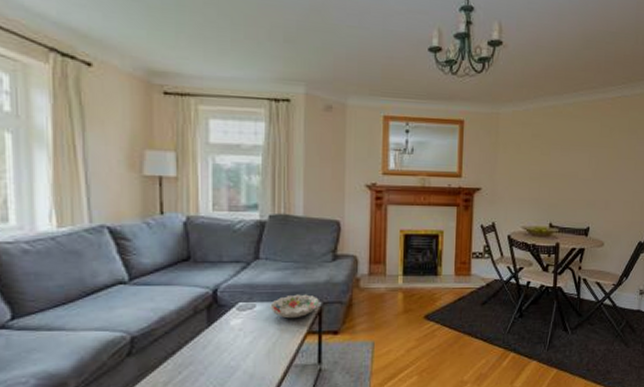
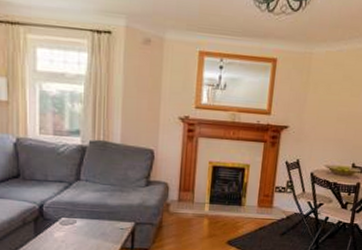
decorative bowl: present [270,294,319,319] -> none [89,214,132,235]

